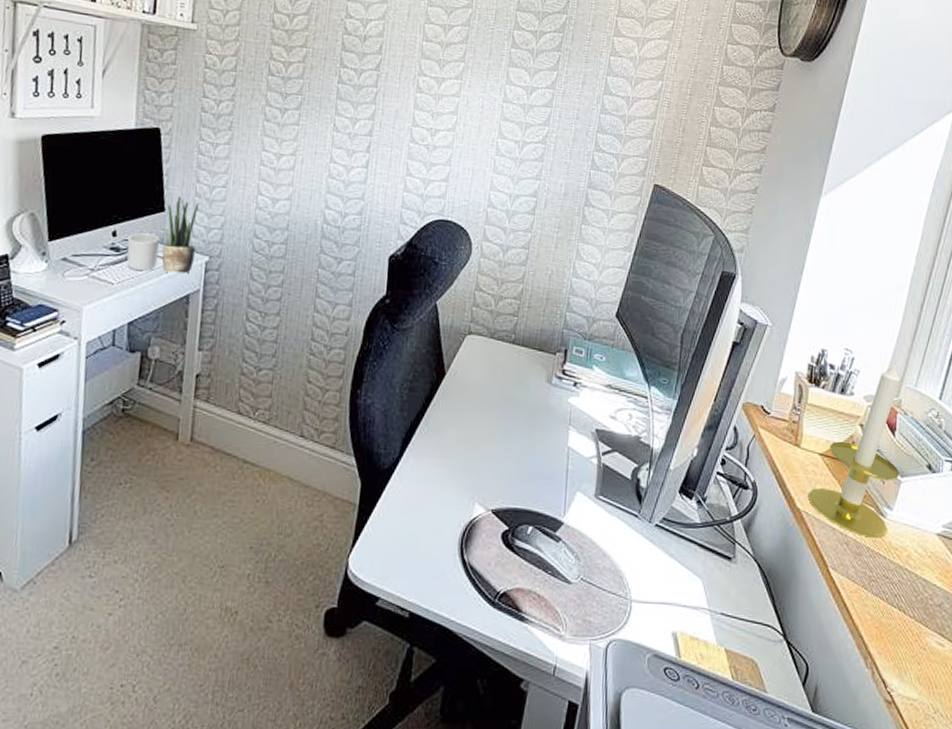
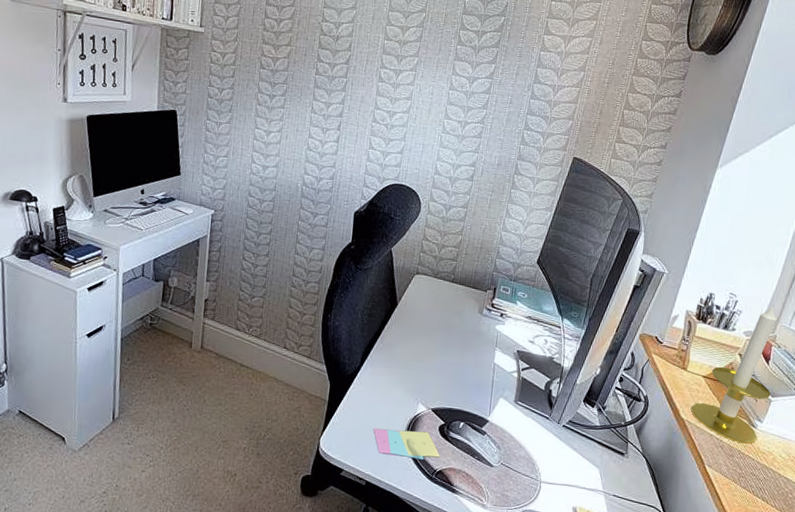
mug: present [126,232,159,272] -> none [152,191,176,221]
potted plant: present [161,196,200,274] -> none [178,163,207,223]
sticky notes: none [417,538,504,579] -> present [373,428,440,460]

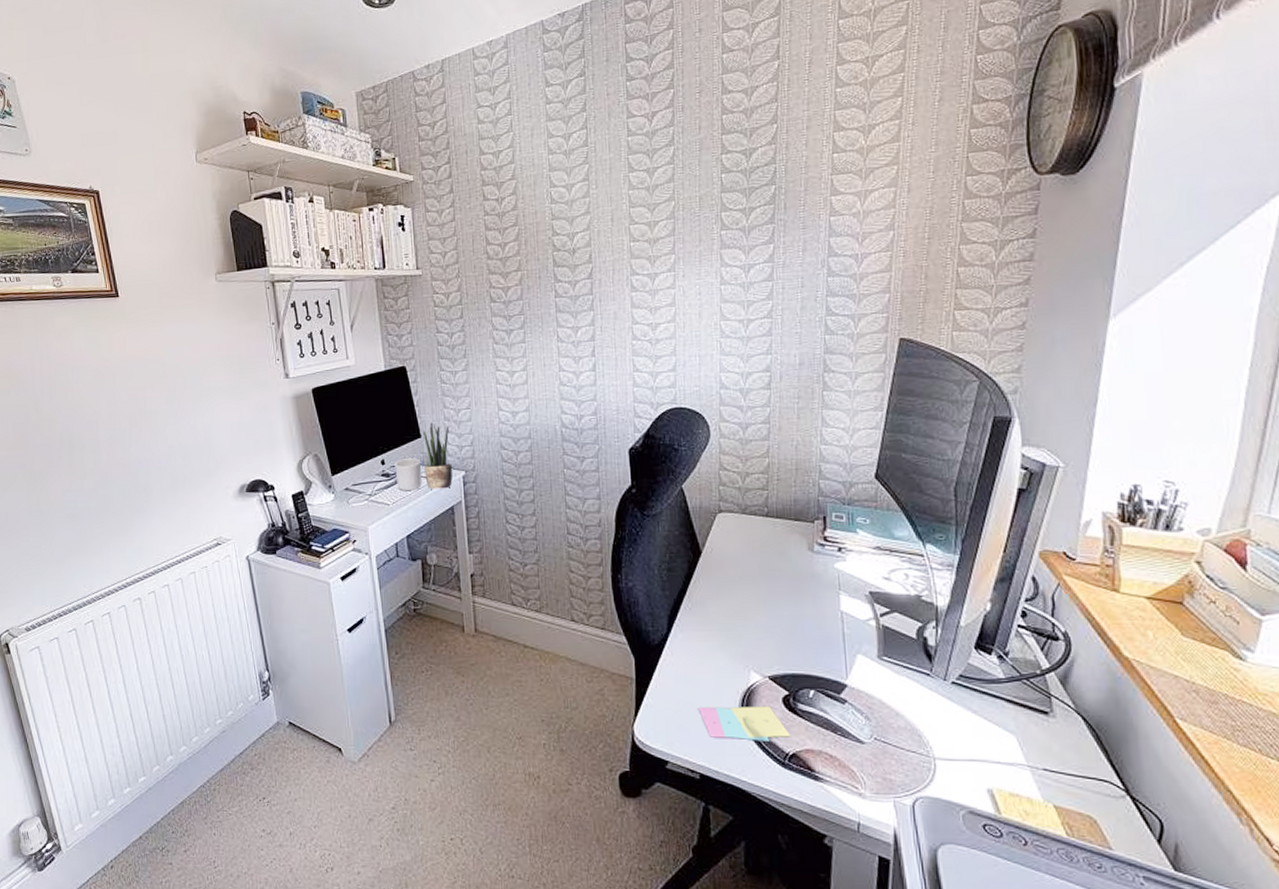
mug: none [152,191,176,221] -> present [395,457,422,491]
potted plant: none [178,163,207,223] -> present [422,422,452,489]
candle: present [691,304,776,444] -> none [1138,487,1260,684]

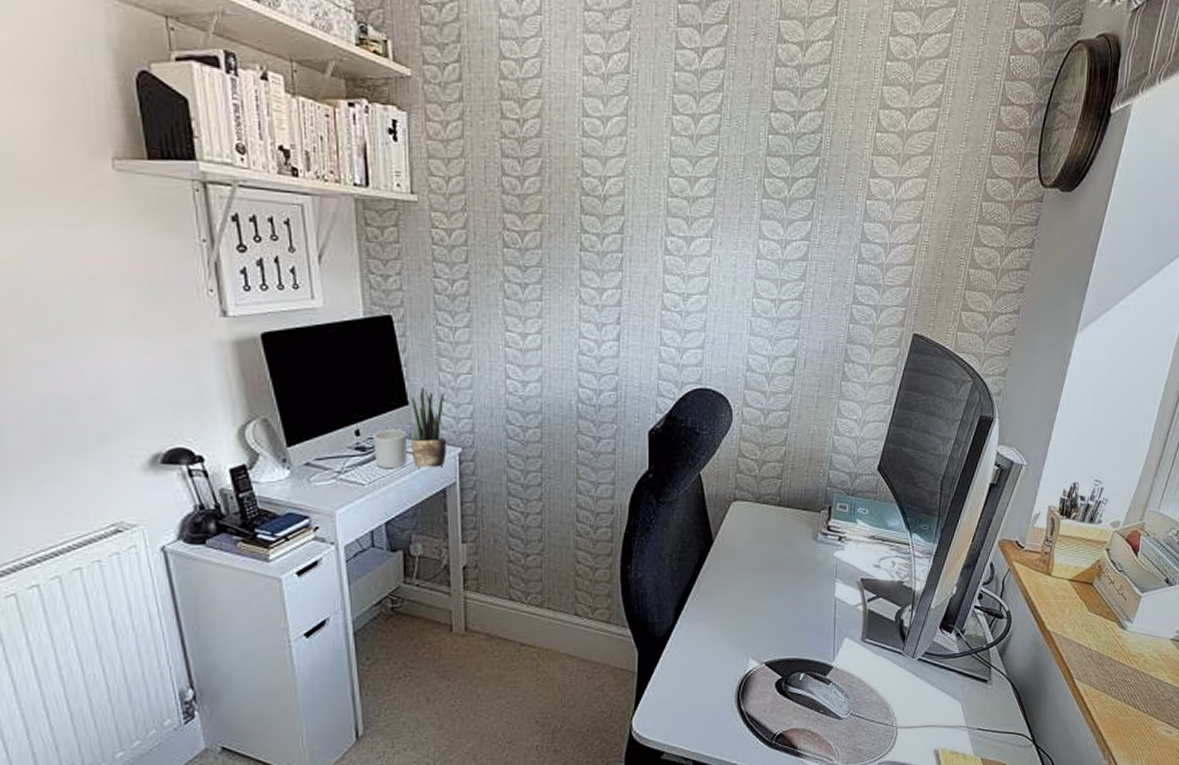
sticky notes: present [698,706,790,741] -> none [696,690,779,725]

